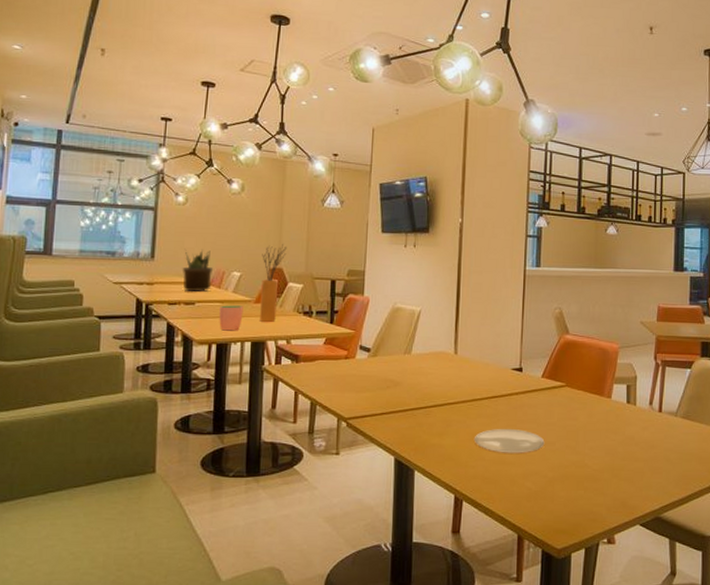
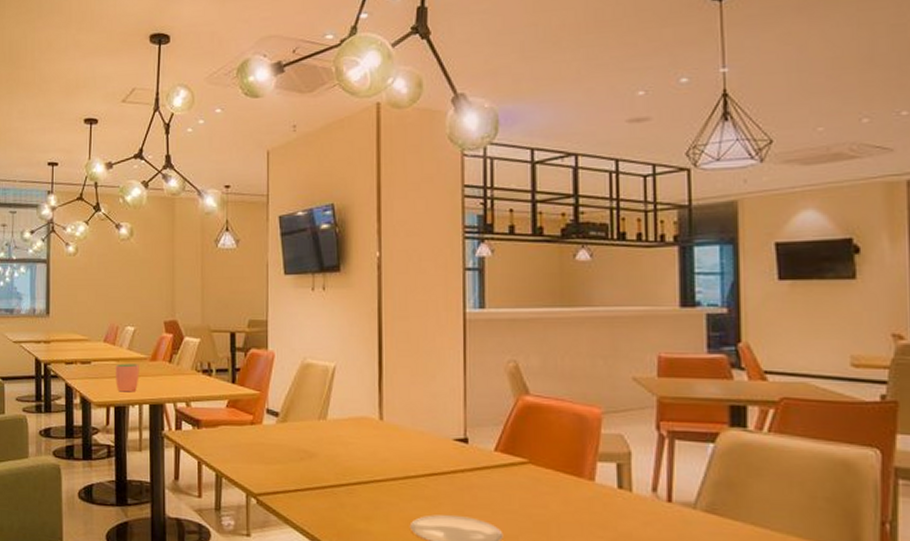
planter: present [182,248,214,292] -> none [76,302,107,350]
vase: present [260,244,287,322] -> none [155,293,181,382]

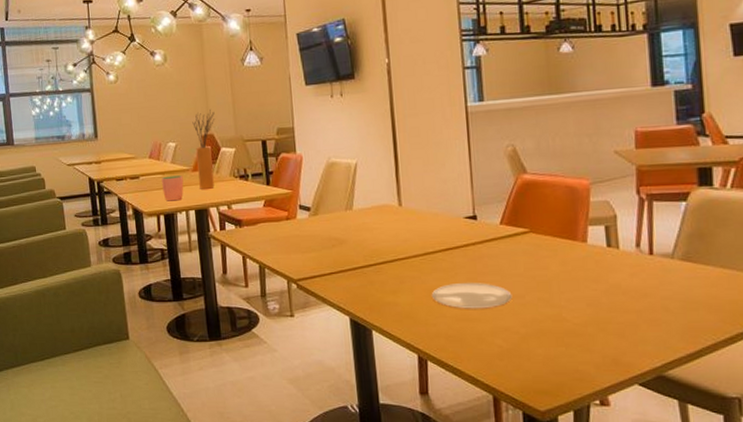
vase: none [155,293,181,382] -> present [192,110,215,189]

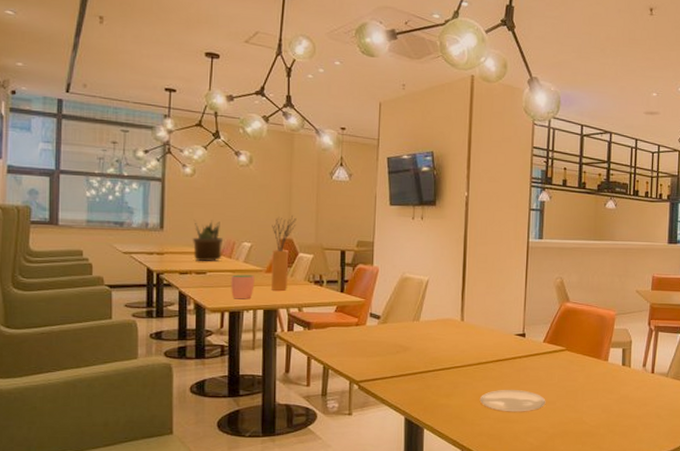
planter: none [122,124,151,167] -> present [192,219,224,262]

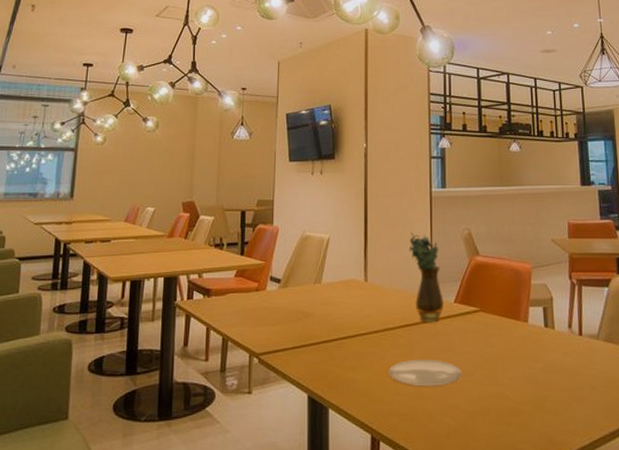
planter: present [192,219,224,262] -> none [99,186,129,230]
cup: present [231,274,255,300] -> none [133,241,157,267]
vase: present [271,216,297,291] -> none [172,178,199,256]
vase: none [504,278,534,359] -> present [408,232,444,323]

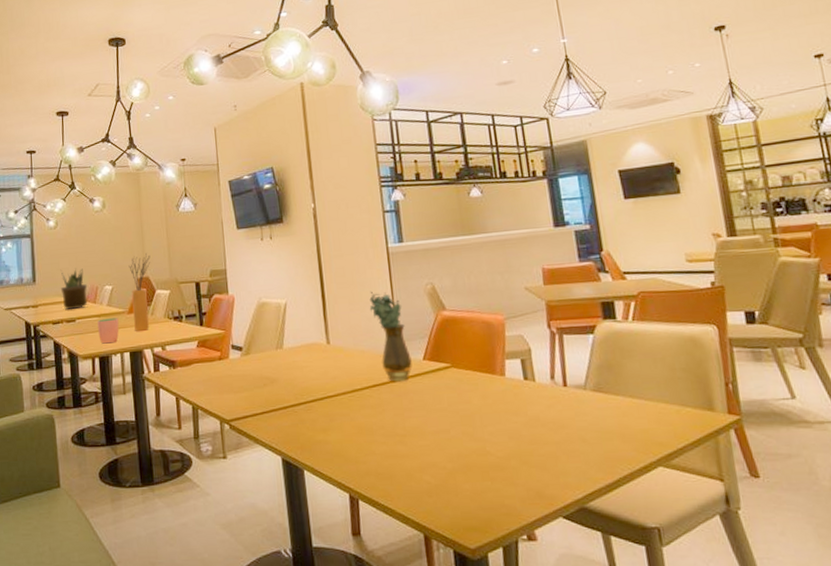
planter: none [99,186,129,230] -> present [60,268,88,310]
cup: none [133,241,157,267] -> present [97,317,119,344]
vase: none [172,178,199,256] -> present [128,253,151,331]
plate: present [388,359,462,388] -> none [360,418,438,447]

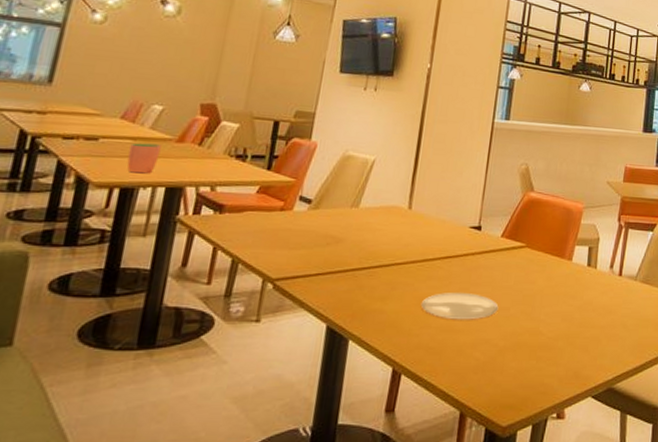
planter: present [60,268,88,310] -> none [86,74,129,126]
vase: present [128,253,151,331] -> none [180,77,225,165]
plate: none [360,418,438,447] -> present [420,292,499,321]
vase: present [369,291,413,382] -> none [459,162,493,256]

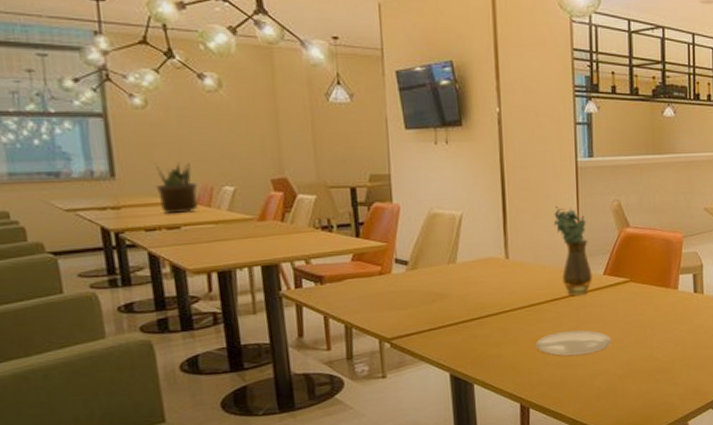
planter: none [86,74,129,126] -> present [154,161,199,215]
cup: present [126,143,162,174] -> none [214,225,246,256]
vase: none [459,162,493,256] -> present [553,205,592,296]

